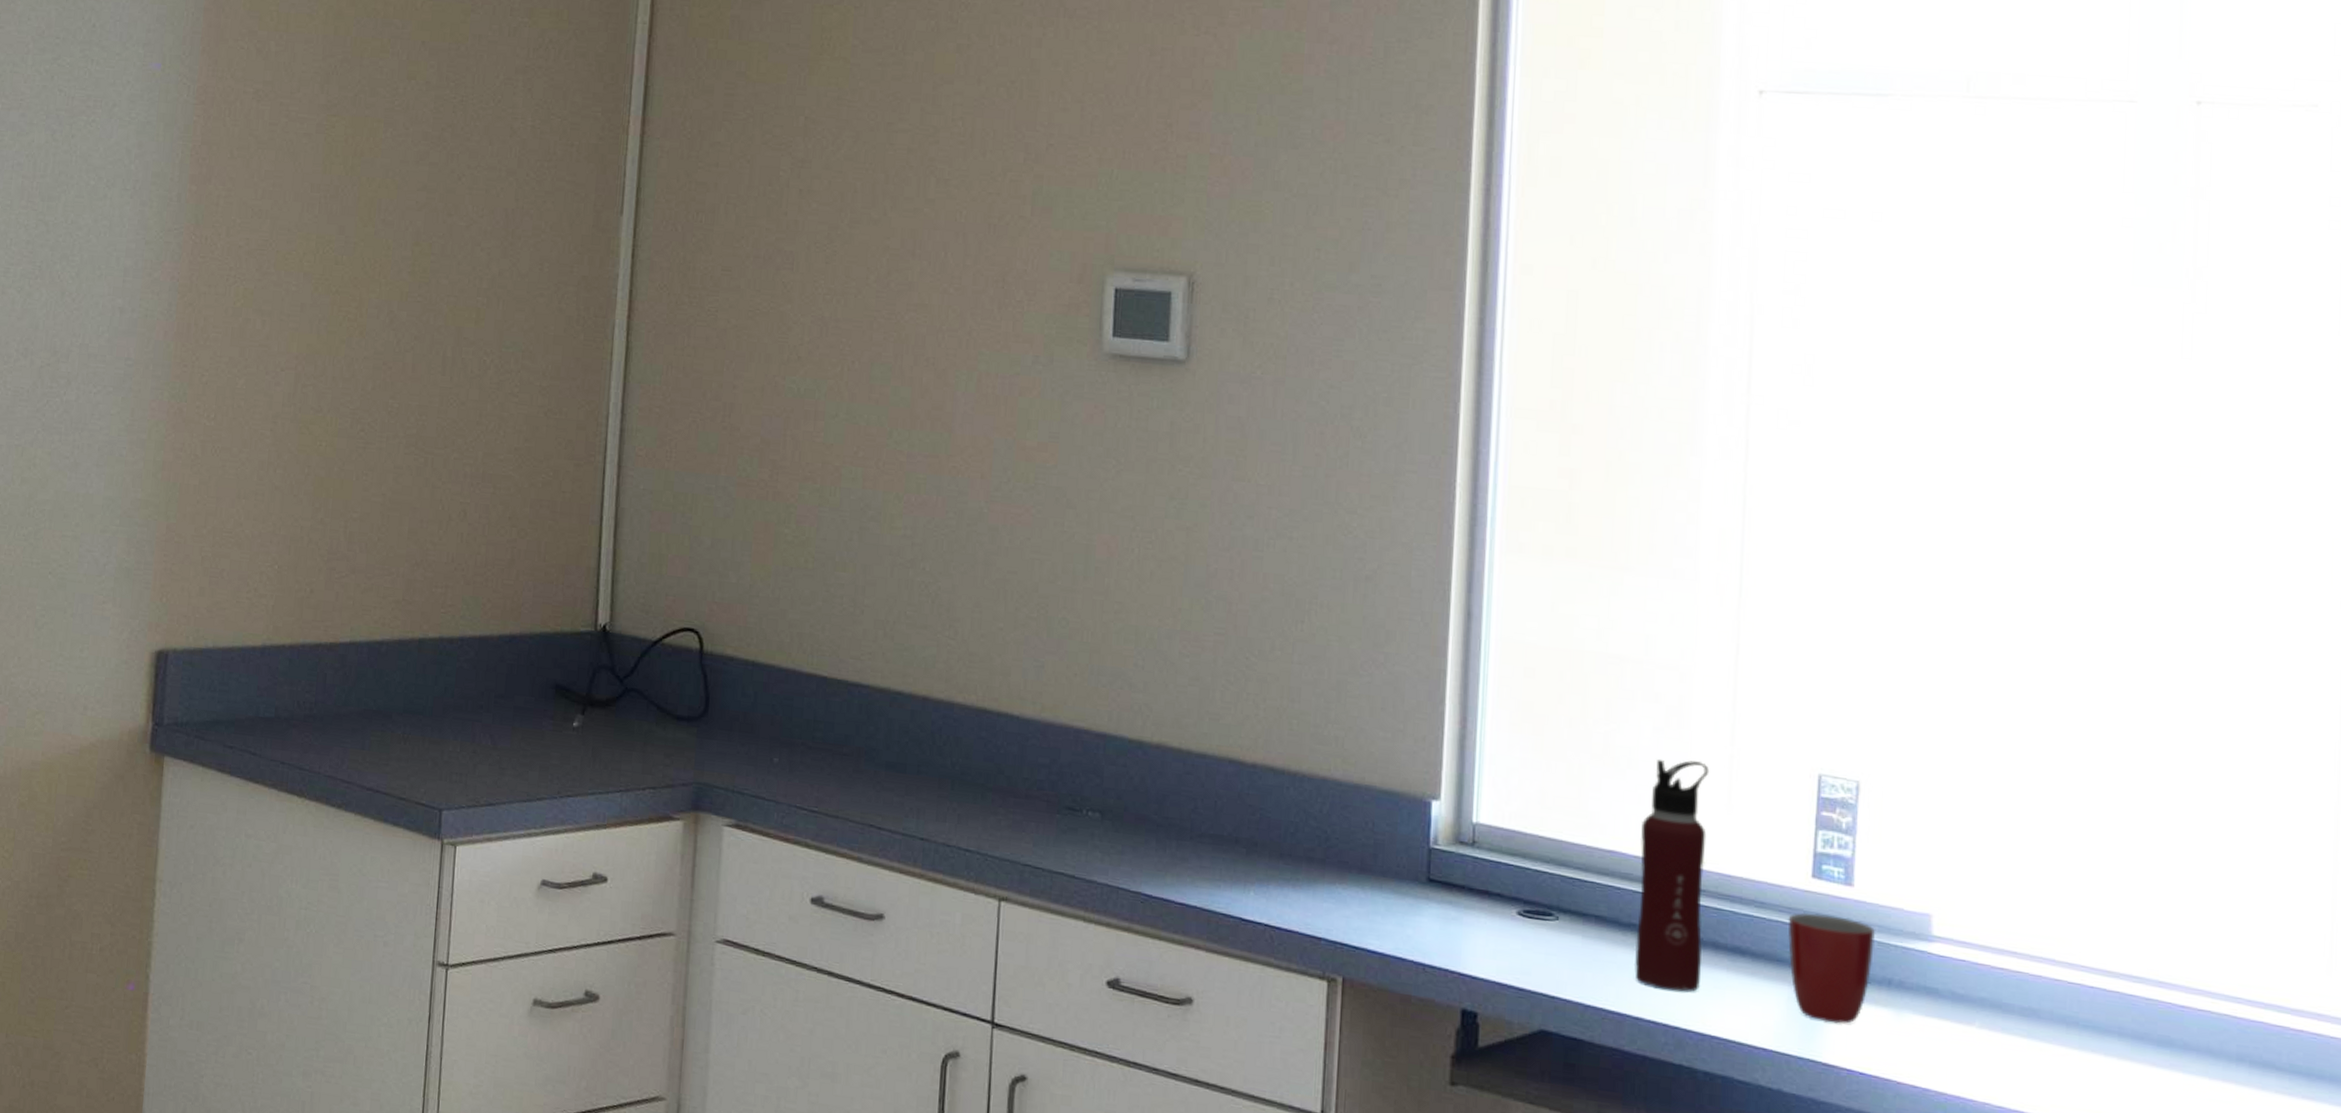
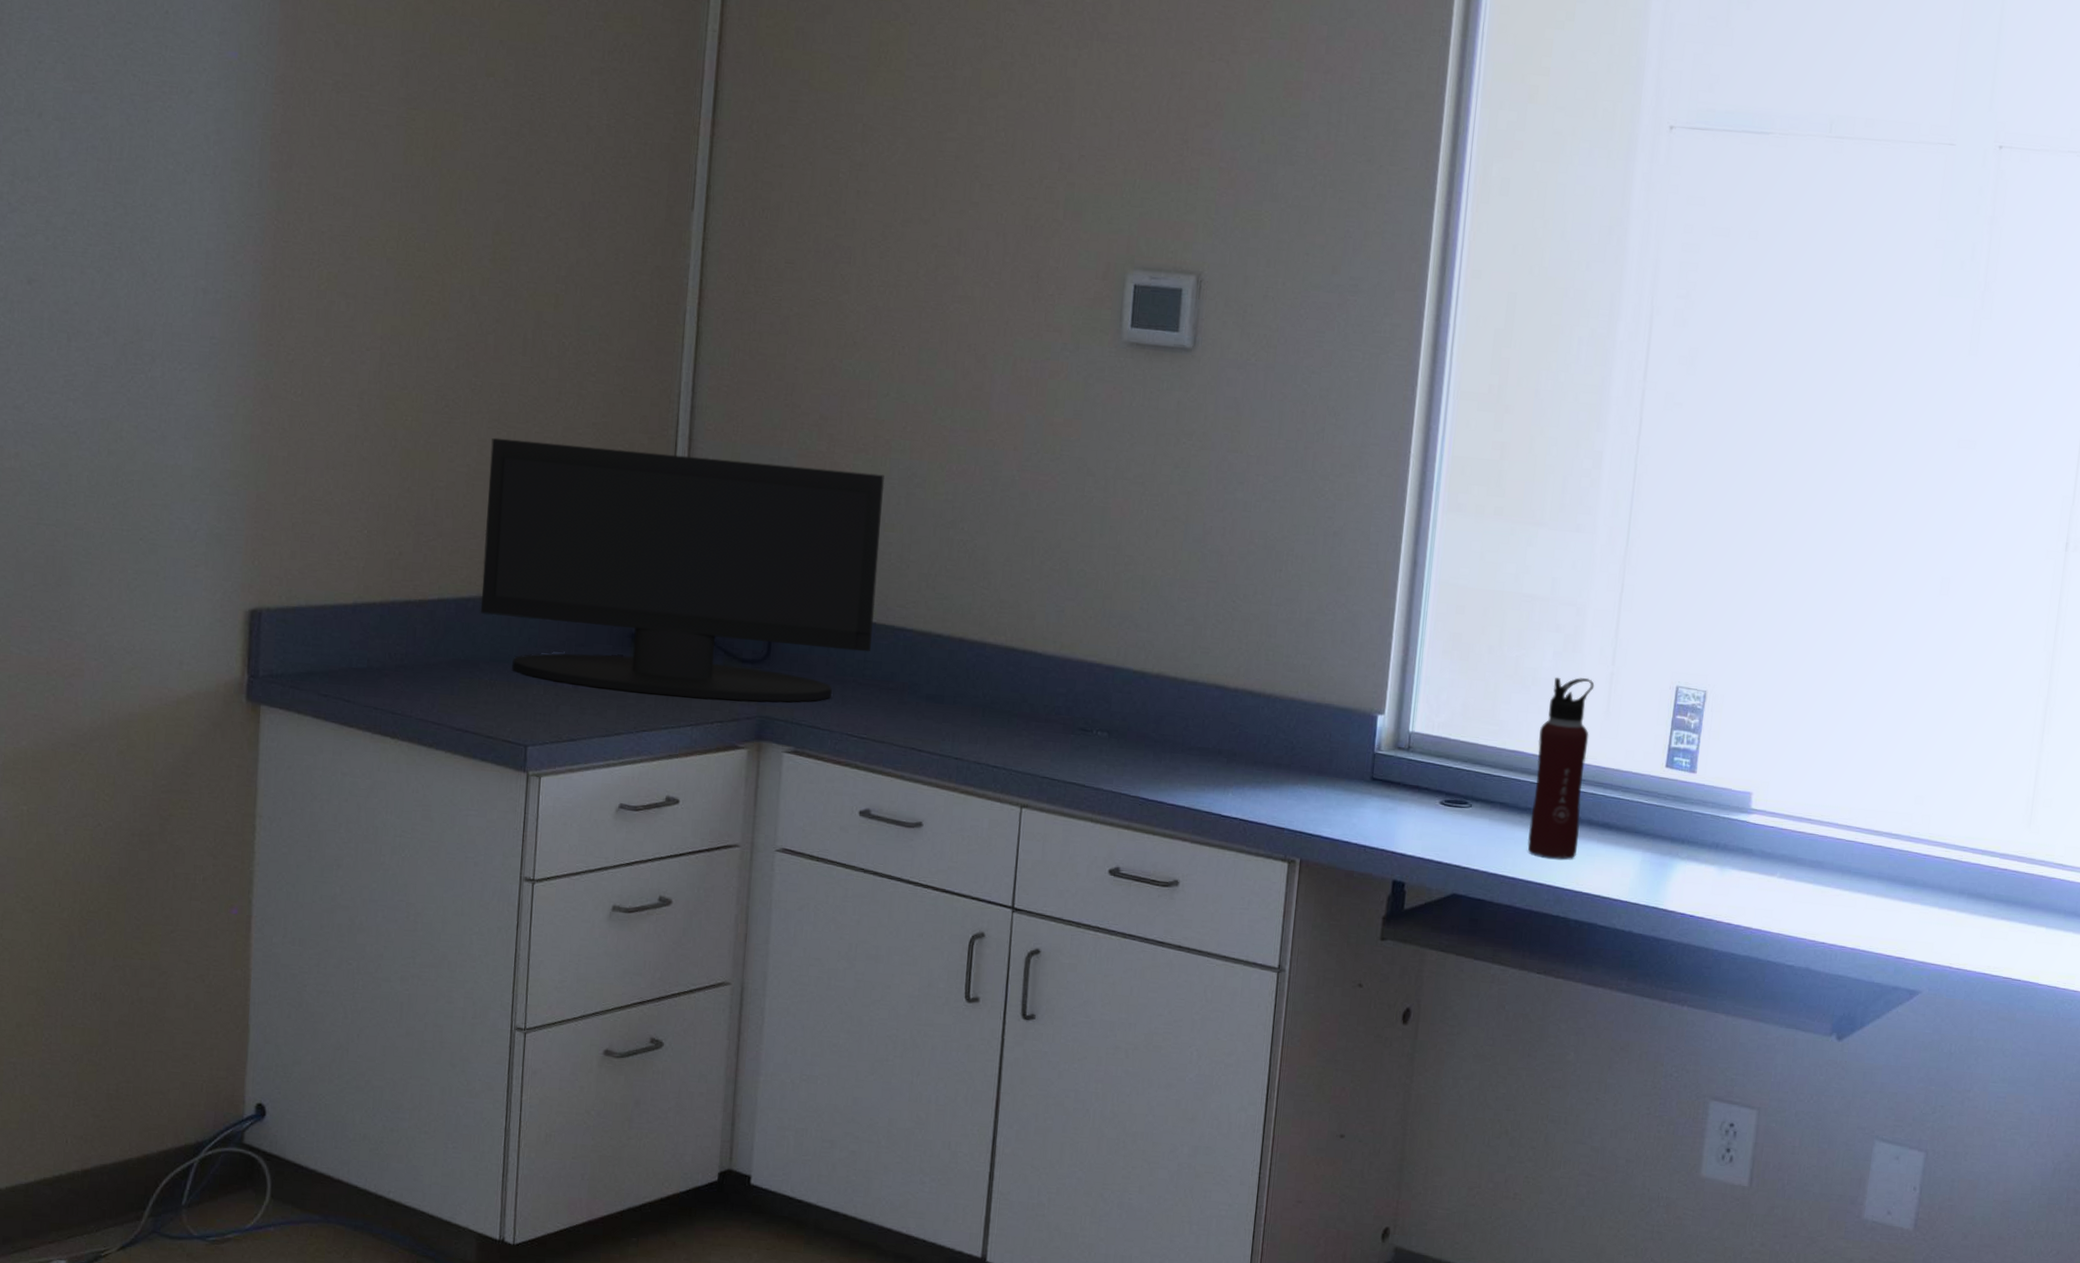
monitor: none [395,464,835,767] -> present [481,437,885,702]
mug: present [1787,912,1876,1024] -> none [1644,794,1710,879]

